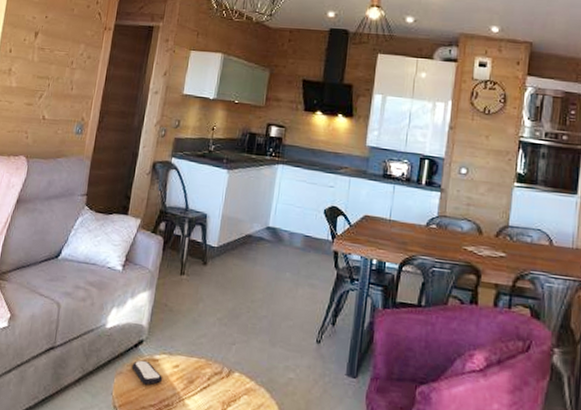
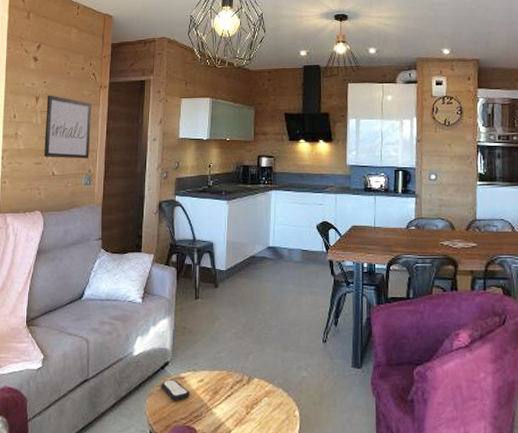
wall art: none [36,31,93,106] -> present [44,95,91,159]

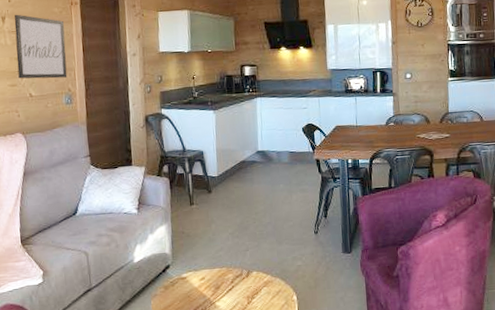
remote control: present [161,379,190,401] -> none [164,280,193,300]

